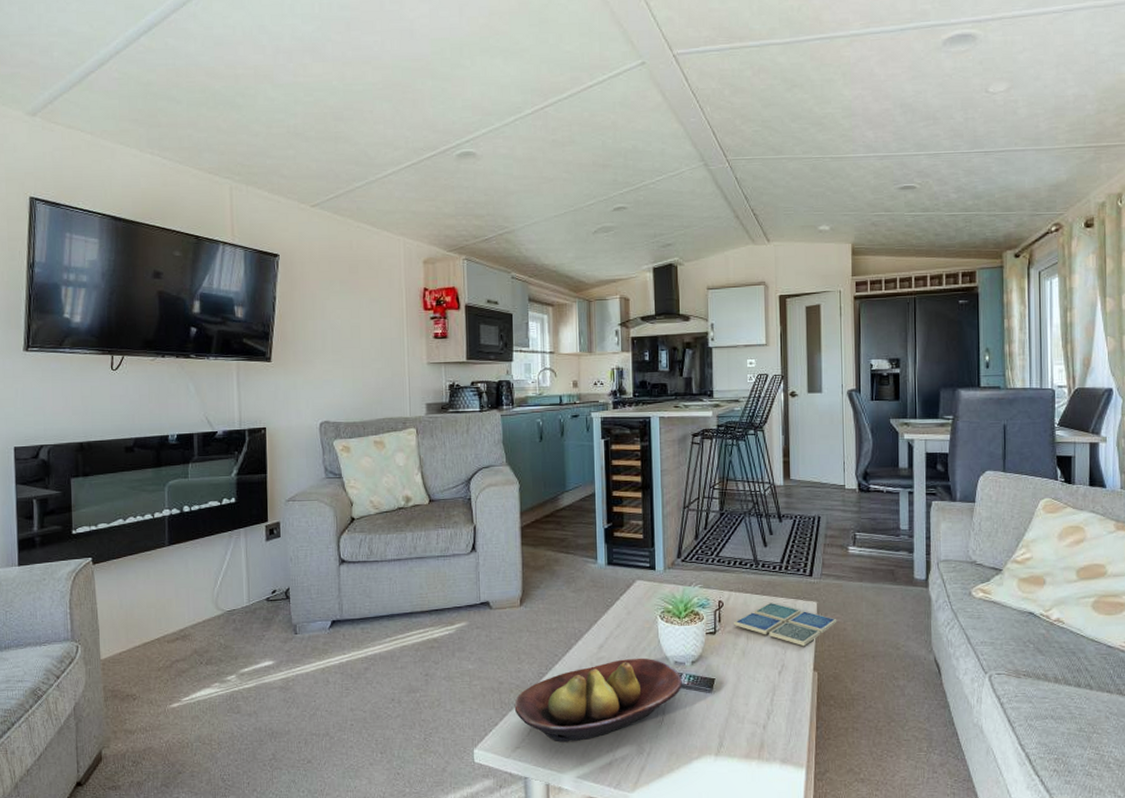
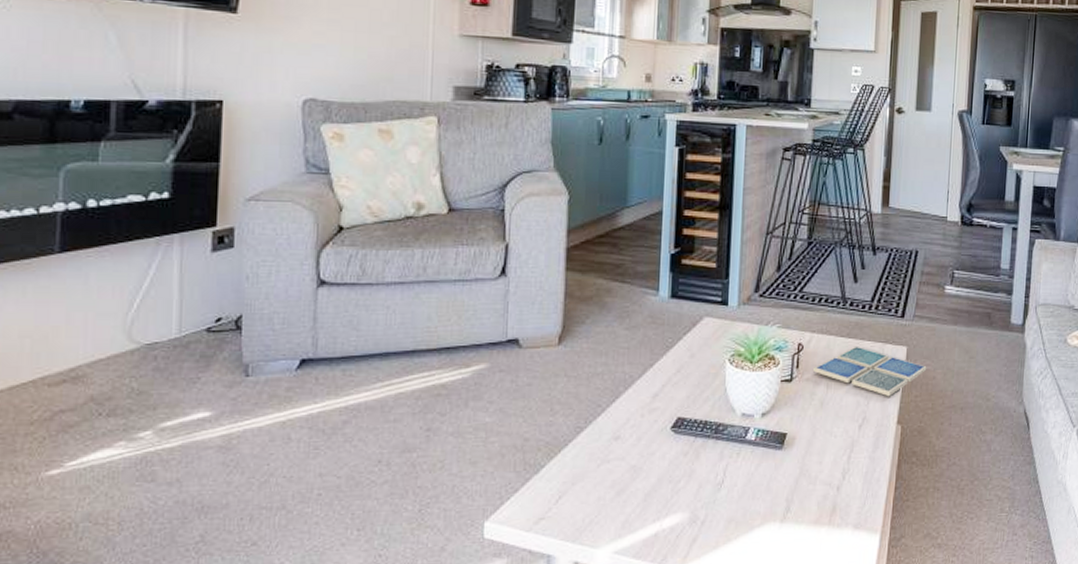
fruit bowl: present [514,658,682,742] -> none [541,409,749,511]

